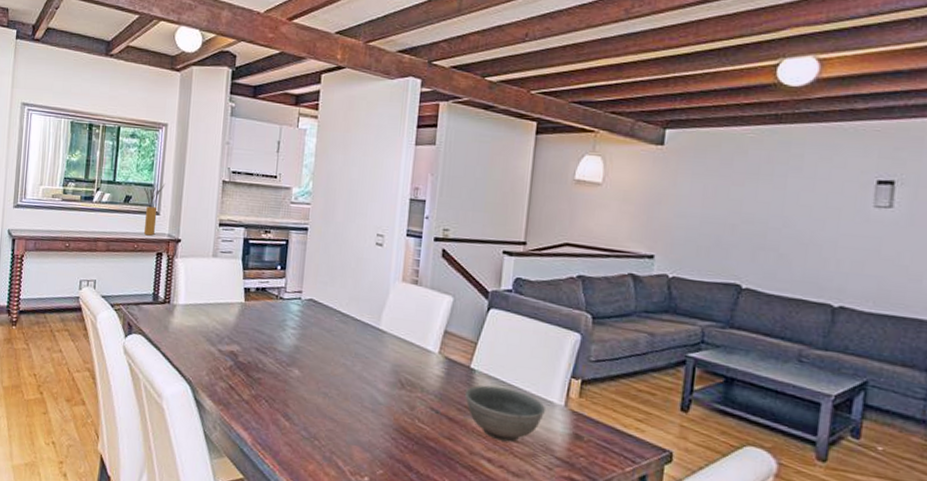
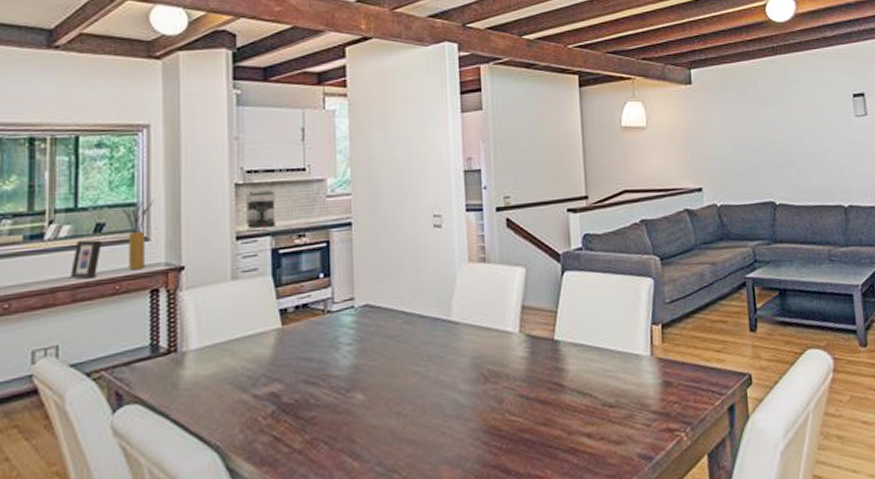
picture frame: none [107,206,128,236] -> present [71,240,101,279]
coffee maker: none [227,189,252,221] -> present [246,191,276,229]
bowl: present [464,385,546,442] -> none [552,351,635,411]

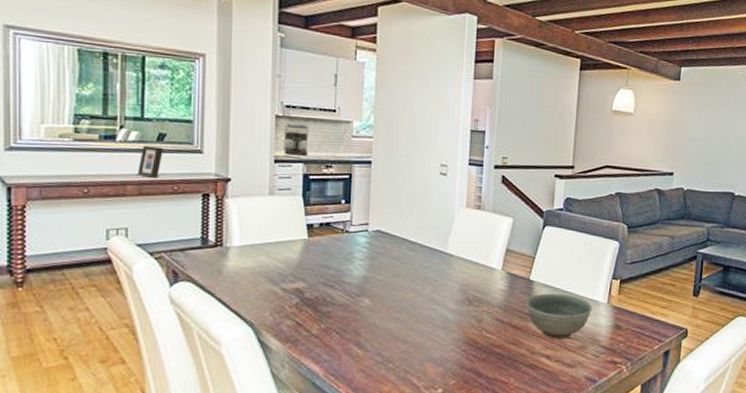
vase: present [122,199,153,270] -> none [180,119,207,176]
bowl: none [552,351,635,411] -> present [525,293,593,339]

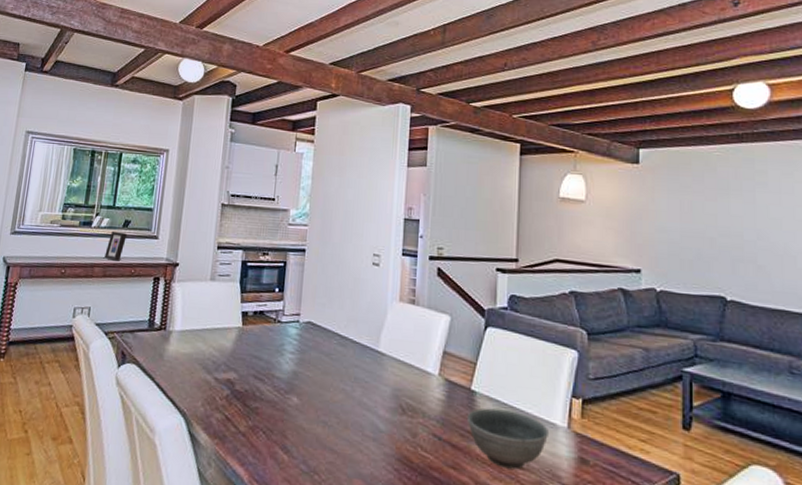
coffee maker: present [283,124,309,156] -> none [226,212,250,243]

